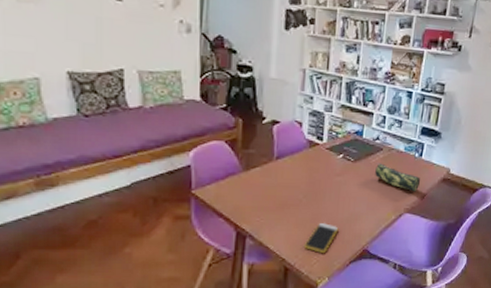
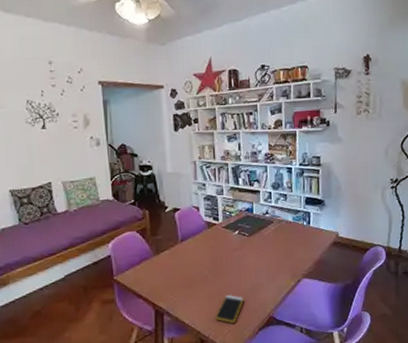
pencil case: present [375,163,421,192] -> none [269,234,313,258]

